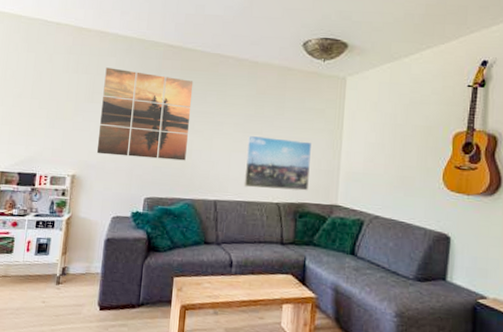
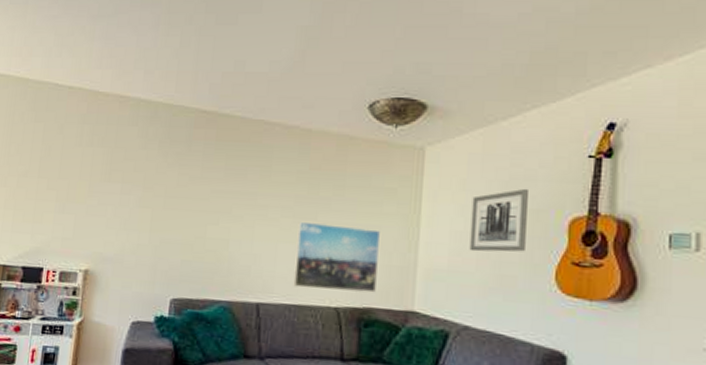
wall art: present [97,67,194,161] -> none [115,139,231,254]
wall art: none [379,110,423,159] -> present [469,188,528,252]

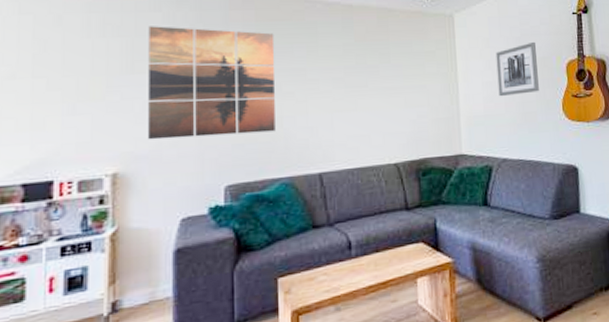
wall art: none [115,139,231,254] -> present [148,26,275,140]
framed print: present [293,221,380,293] -> none [351,89,428,152]

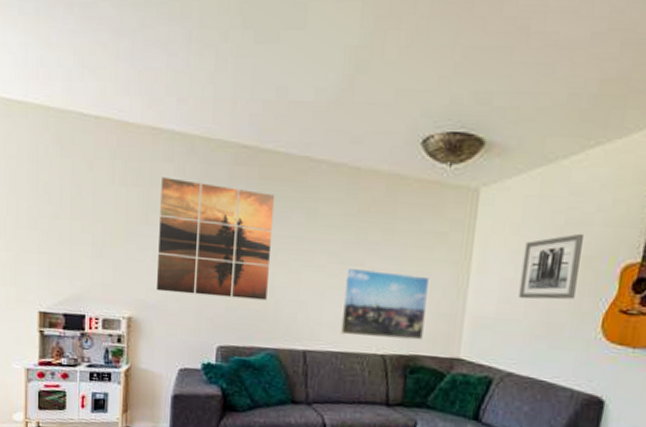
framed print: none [351,89,428,152] -> present [340,267,429,340]

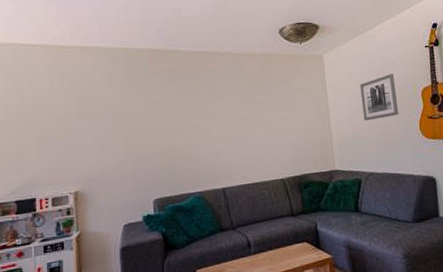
wall art: present [157,177,275,301] -> none [92,80,188,167]
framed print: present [340,267,429,340] -> none [243,118,307,170]

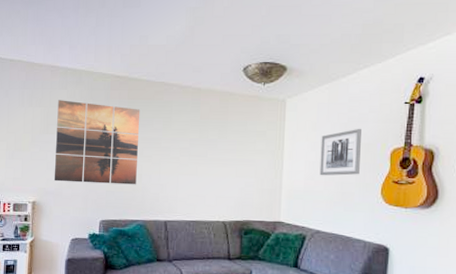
wall art: none [92,80,188,167] -> present [55,100,141,185]

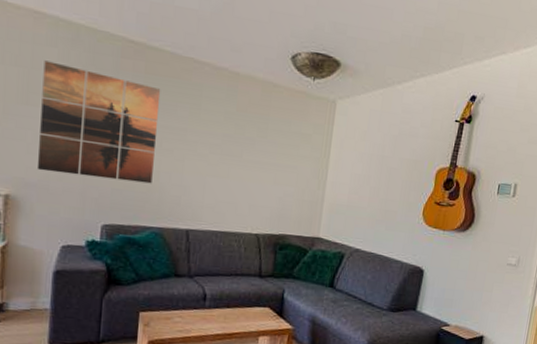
wall art: present [319,128,361,176] -> none [364,142,411,193]

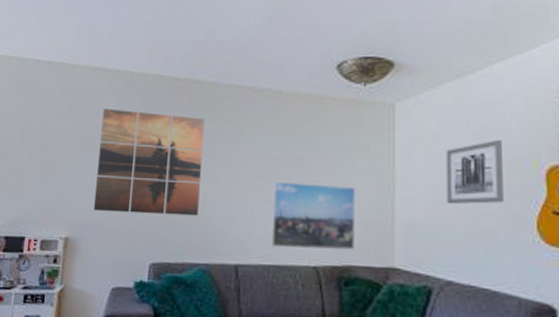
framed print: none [220,158,296,222] -> present [271,181,355,250]
wall art: none [364,142,411,193] -> present [446,139,504,205]

